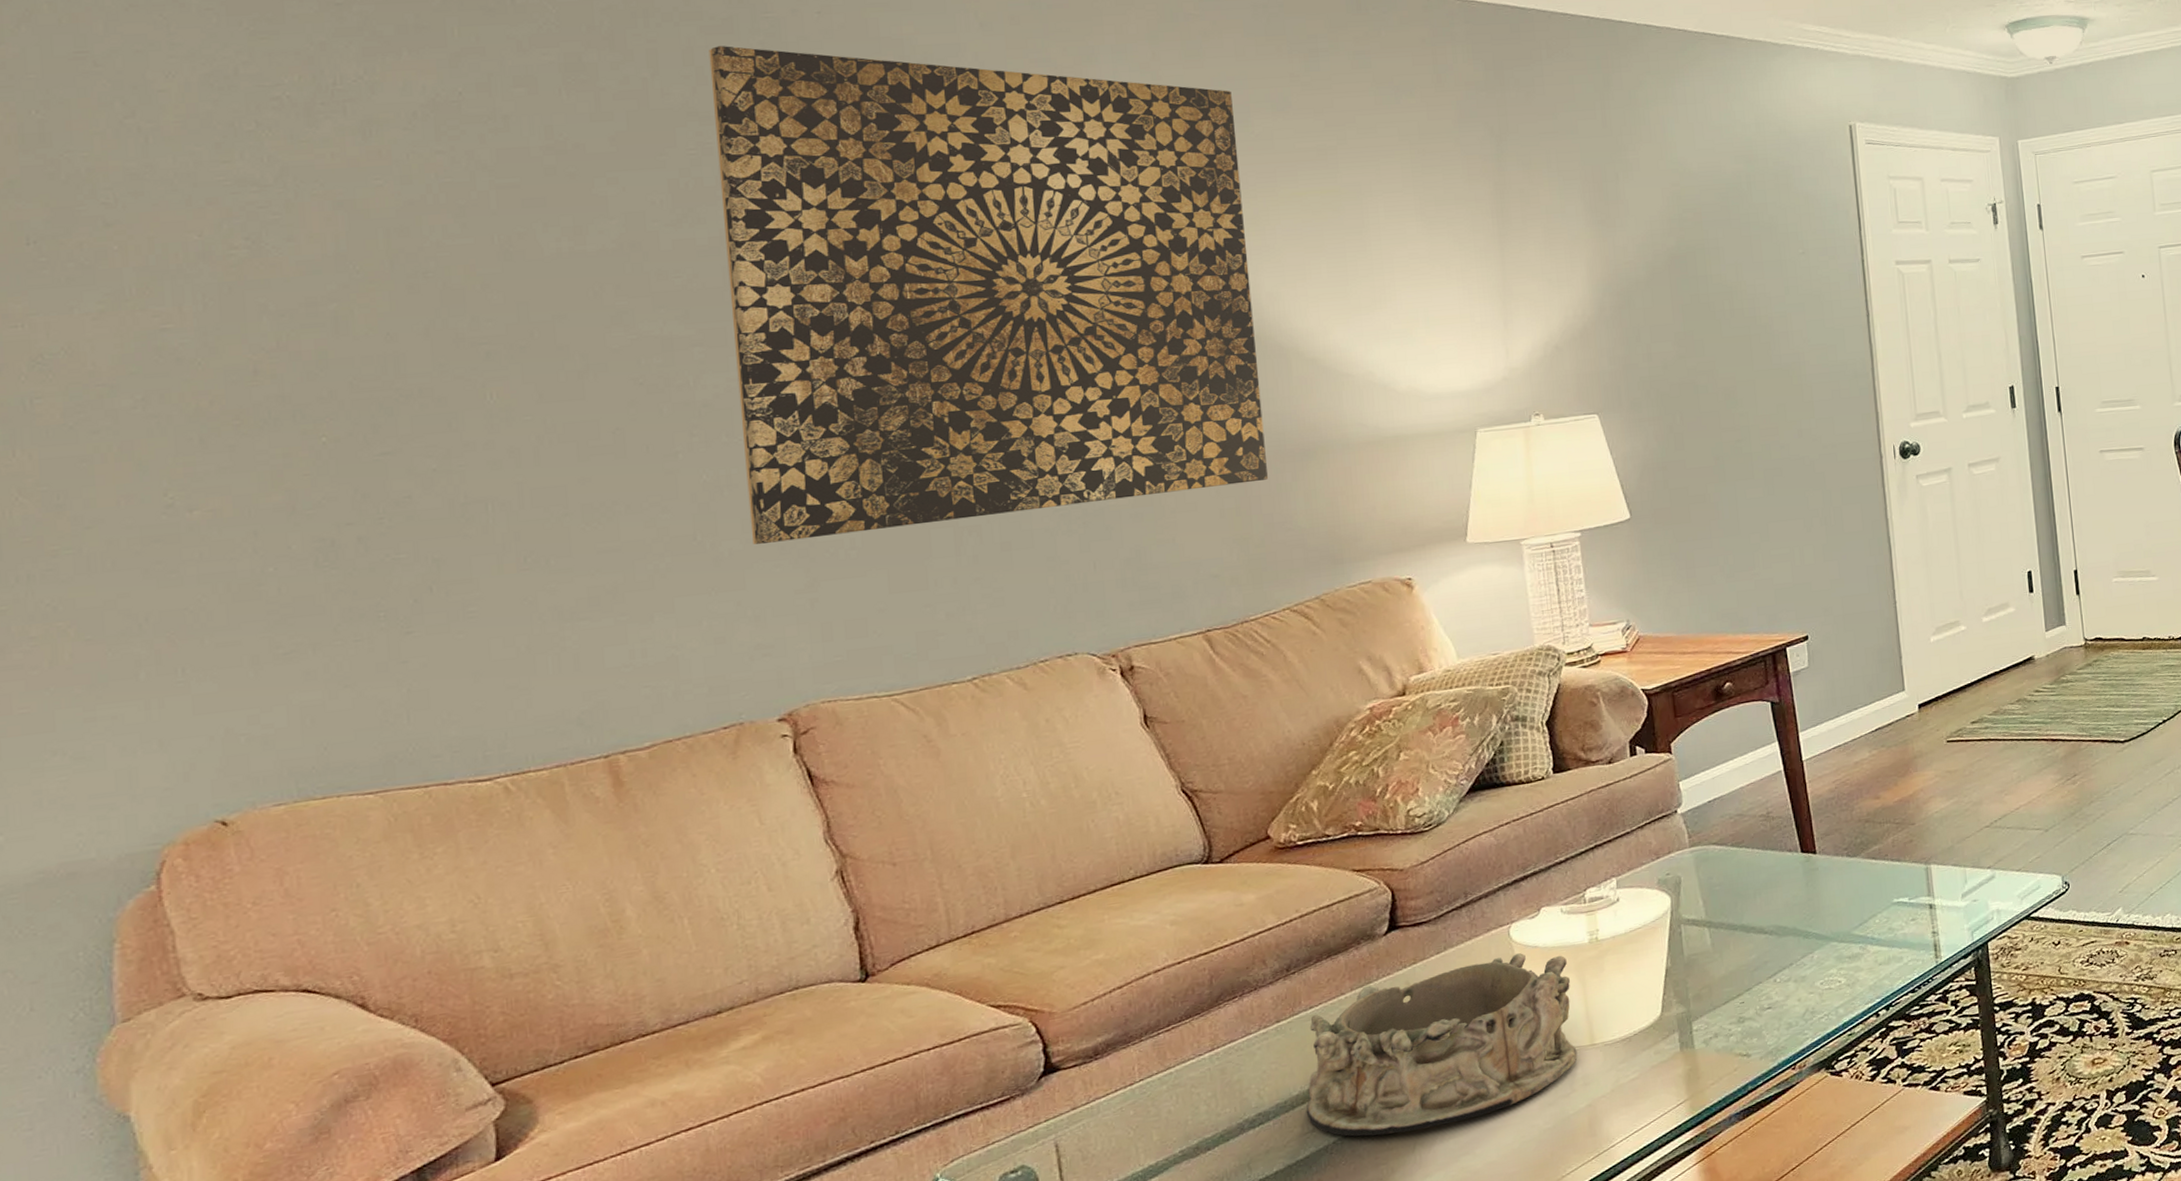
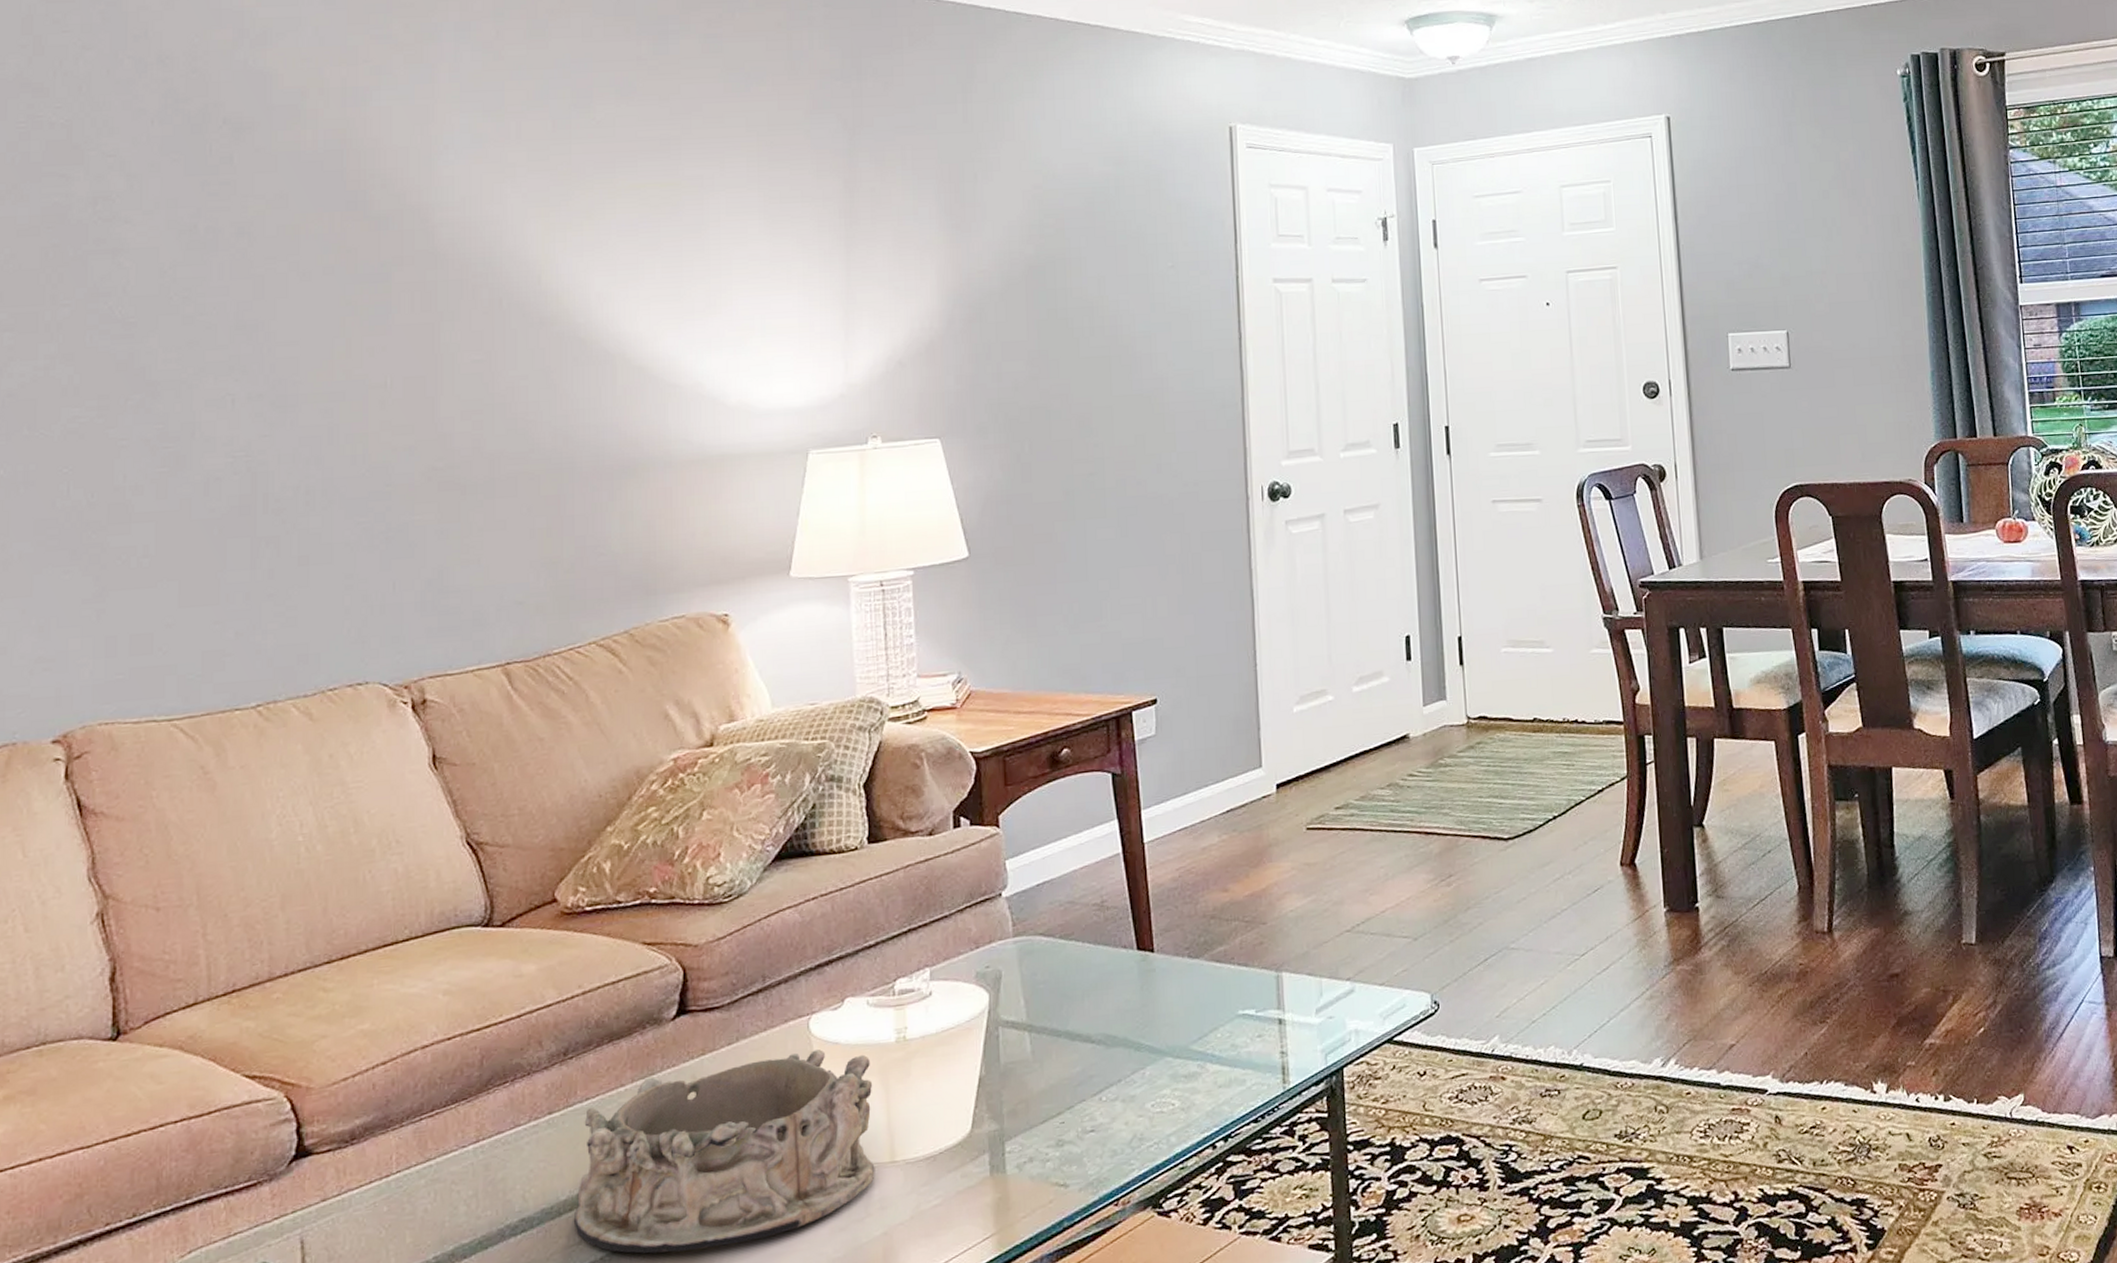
wall art: present [708,46,1269,545] -> none [43,14,584,549]

